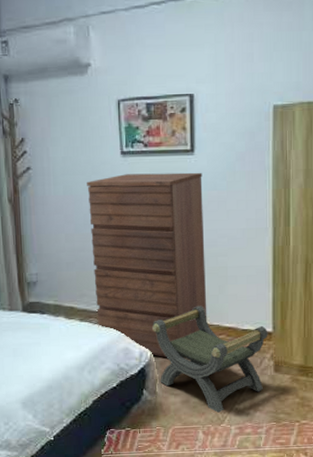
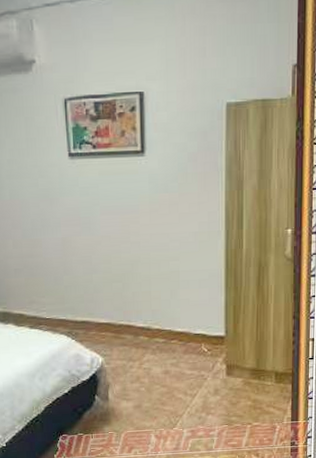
dresser: present [87,172,207,357] -> none [34,174,159,363]
stool: present [152,305,268,413] -> none [103,311,221,417]

